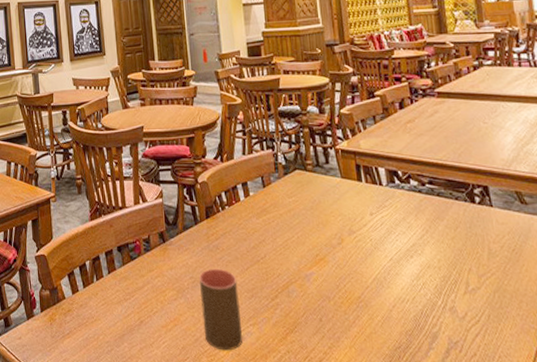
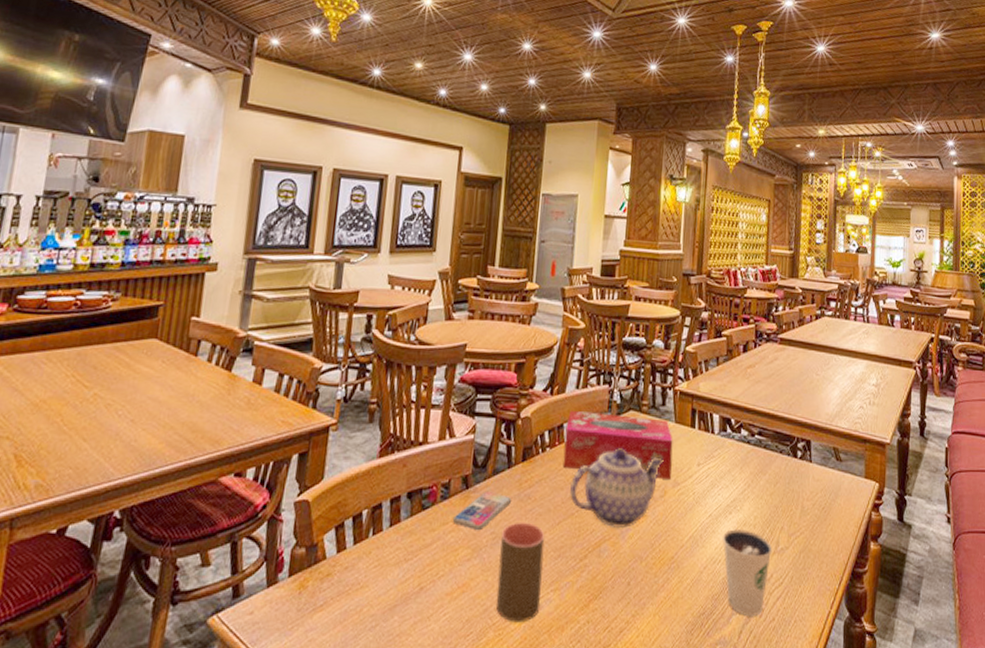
smartphone: none [156,243,202,276] -> present [452,490,511,531]
tissue box: none [239,174,345,228] -> present [562,411,673,479]
teapot: none [252,203,336,273] -> present [570,448,664,529]
dixie cup: none [408,271,463,351] -> present [723,529,773,616]

